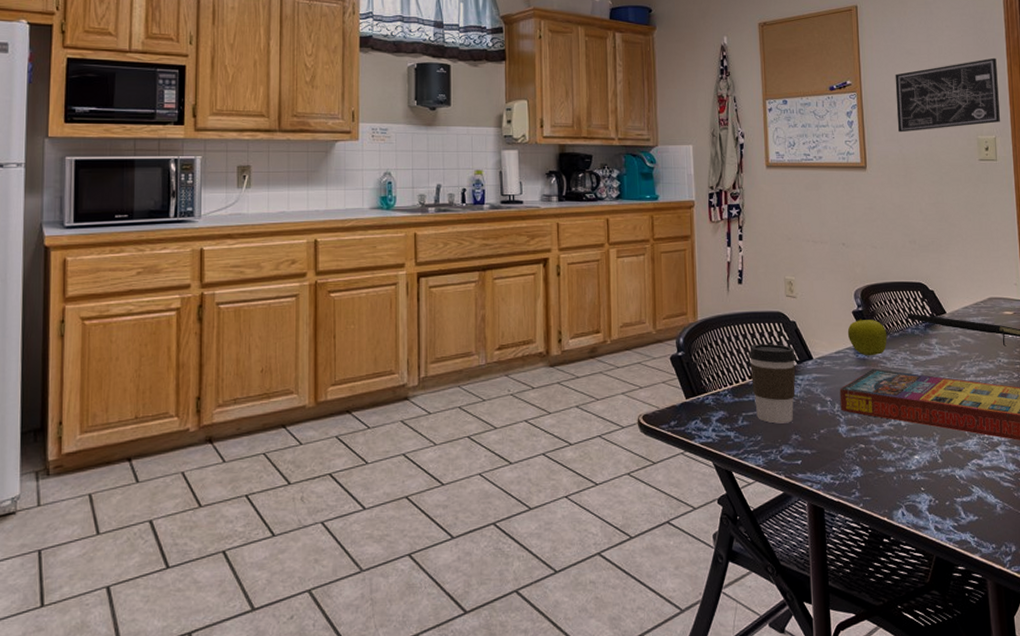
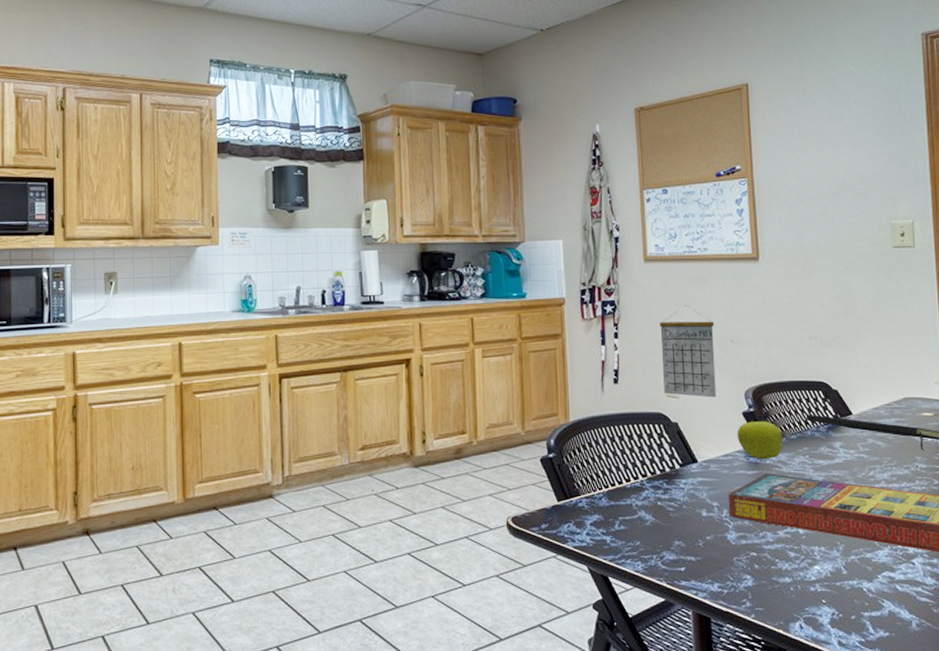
coffee cup: present [748,344,797,424] -> none [625,446,679,529]
calendar: none [779,210,830,298] -> present [659,305,717,398]
wall art: present [895,57,1000,133] -> none [792,133,919,220]

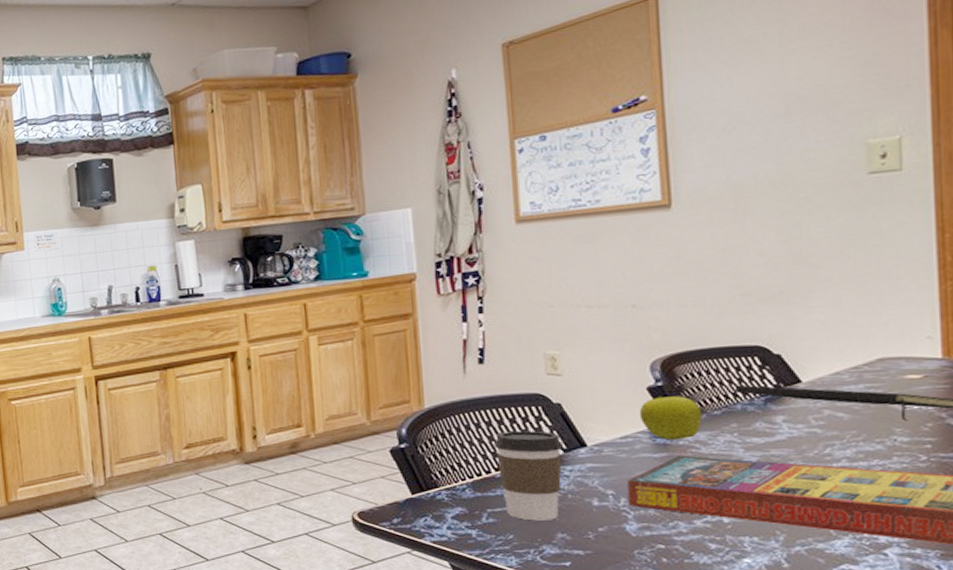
coffee cup: none [625,446,679,529] -> present [494,430,563,521]
calendar: present [659,305,717,398] -> none [535,269,612,373]

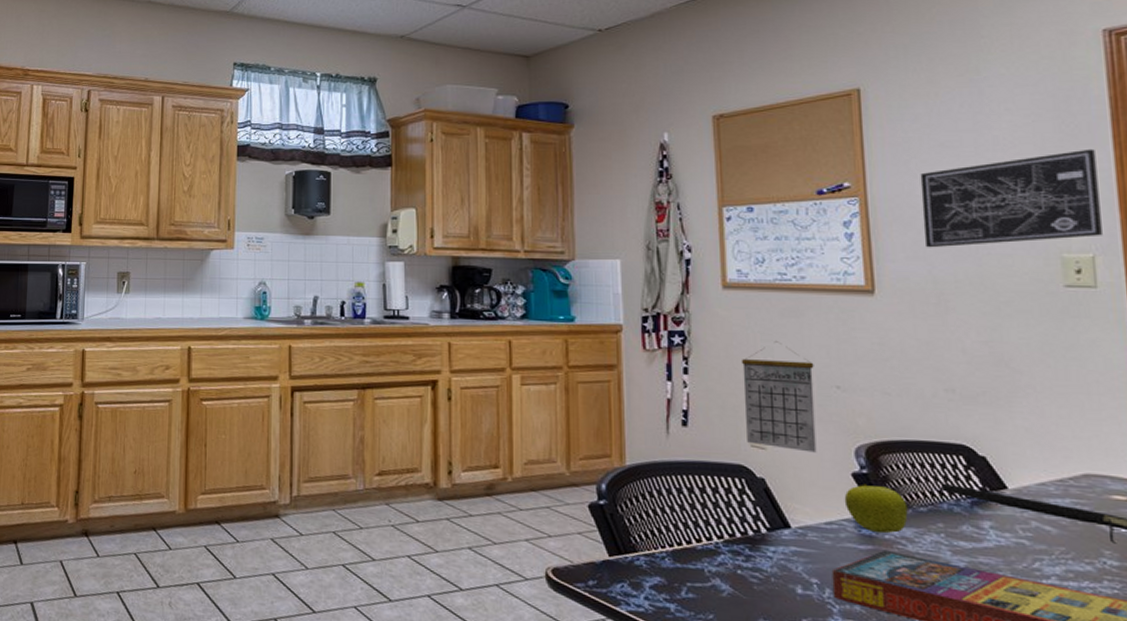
coffee cup: present [494,430,563,521] -> none [696,501,766,604]
calendar: none [535,269,612,373] -> present [741,341,817,453]
wall art: none [720,22,911,153] -> present [920,148,1102,248]

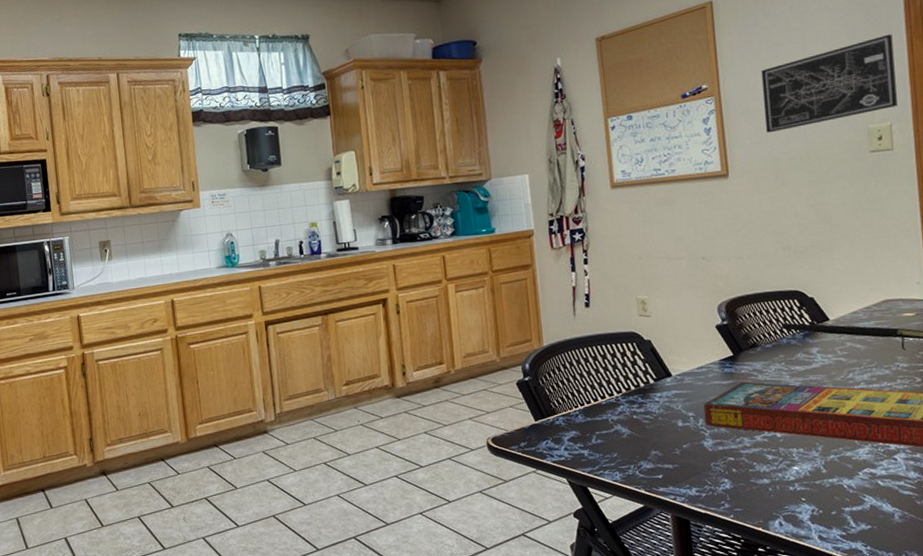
calendar: present [741,341,817,453] -> none [628,227,689,314]
fruit: present [844,484,908,534] -> none [710,332,758,370]

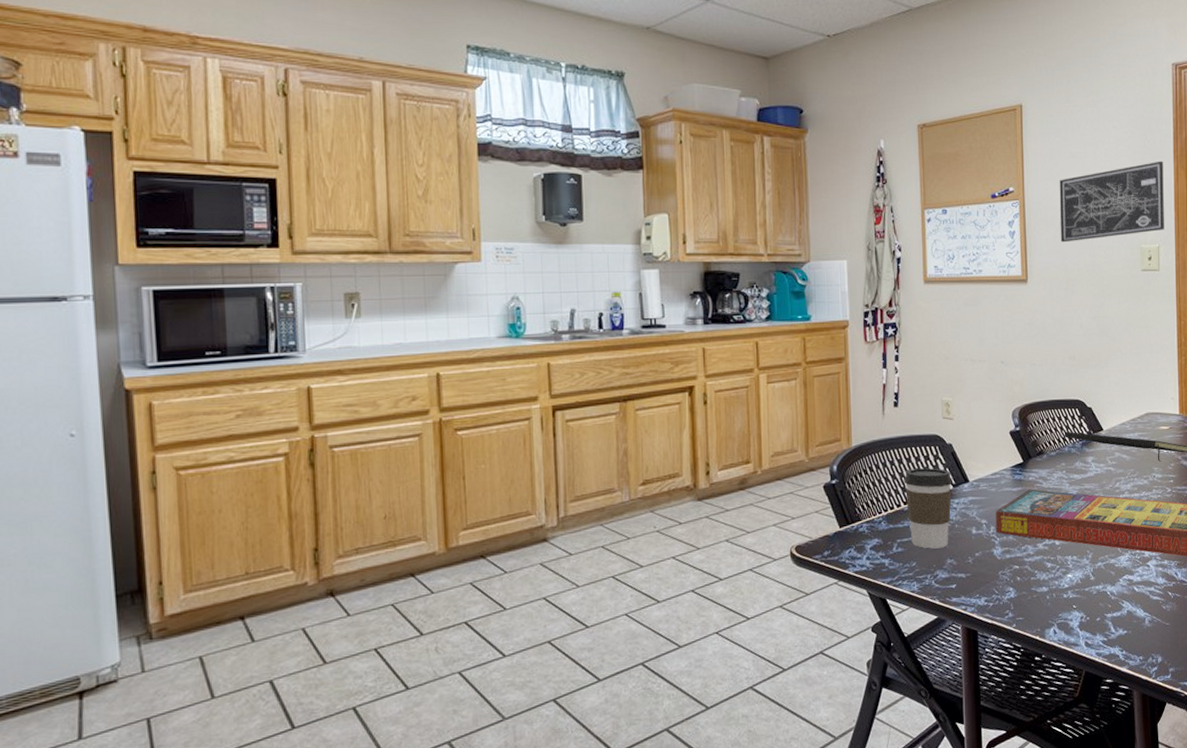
coffee cup: none [600,363,653,441] -> present [904,468,953,549]

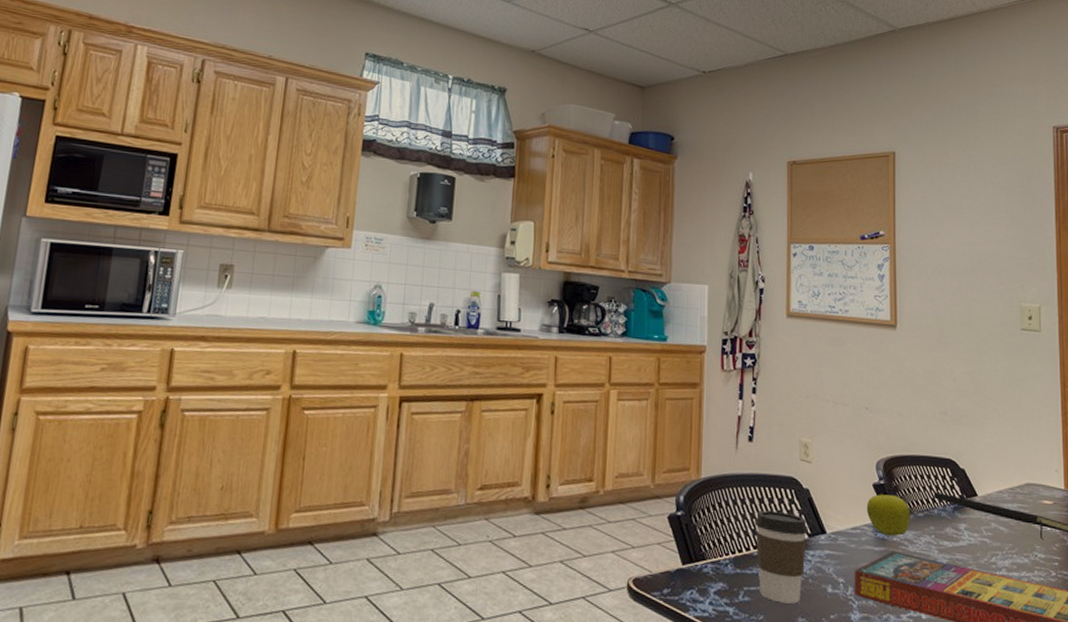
fruit: none [1004,439,1044,477] -> present [866,493,910,537]
wall art: present [1059,161,1164,243] -> none [932,220,1046,292]

